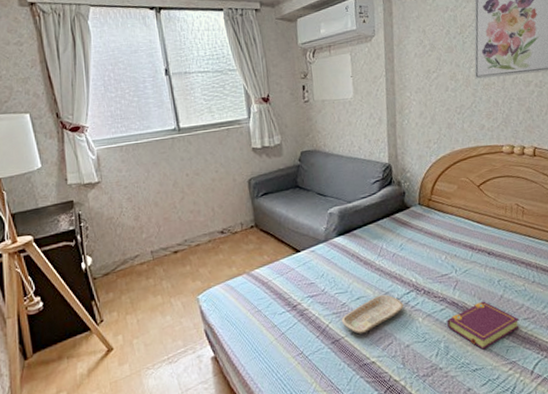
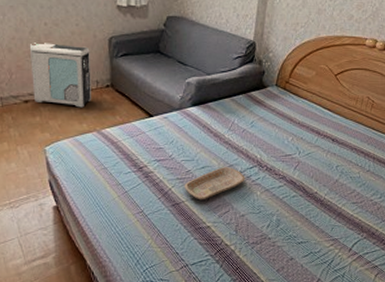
air purifier: none [174,191,238,252] -> present [29,43,91,108]
book: present [447,301,520,350] -> none [283,183,349,226]

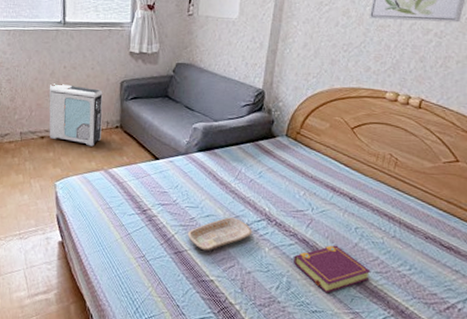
book: none [283,183,349,226] -> present [294,245,371,294]

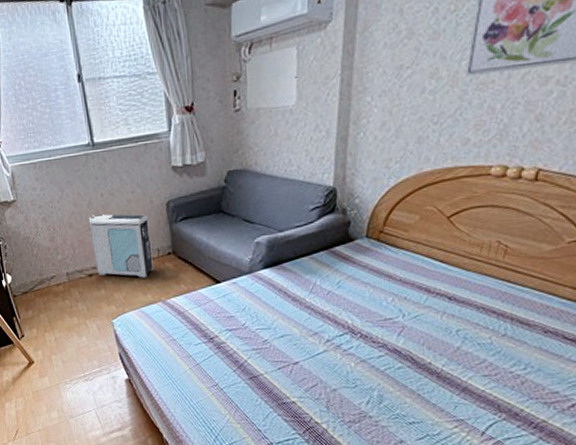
tray: present [187,217,252,251] -> none [261,335,335,373]
book: present [294,245,371,294] -> none [385,351,477,403]

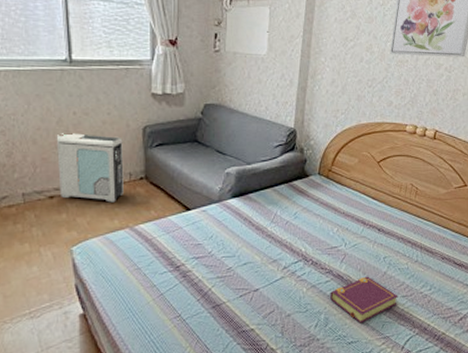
book: none [385,351,477,403] -> present [330,276,398,323]

